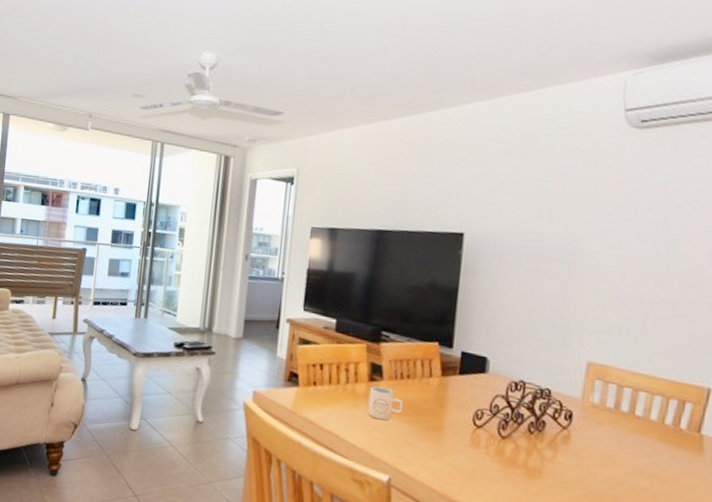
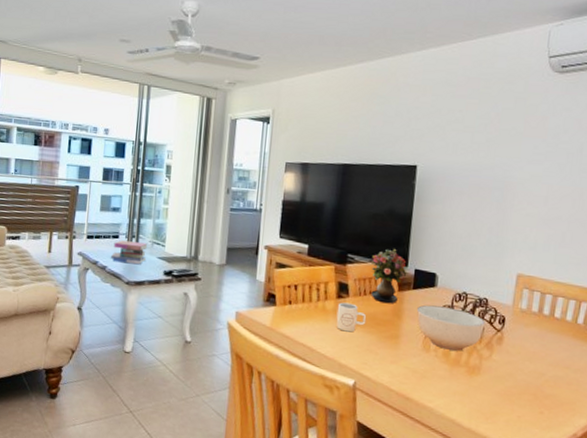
books: none [117,308,158,335] -> present [110,240,148,265]
bouquet: none [408,326,452,390] -> present [371,248,407,304]
bowl: none [463,393,548,450] -> present [416,304,485,351]

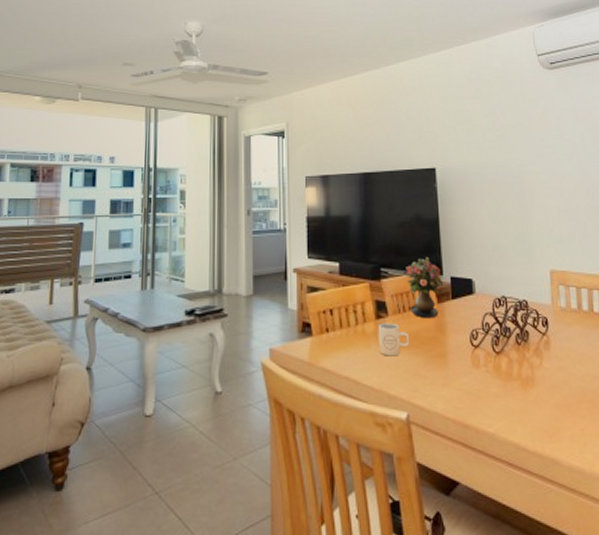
books: present [110,240,148,265] -> none [122,280,165,307]
bowl: present [416,304,485,351] -> none [459,315,530,363]

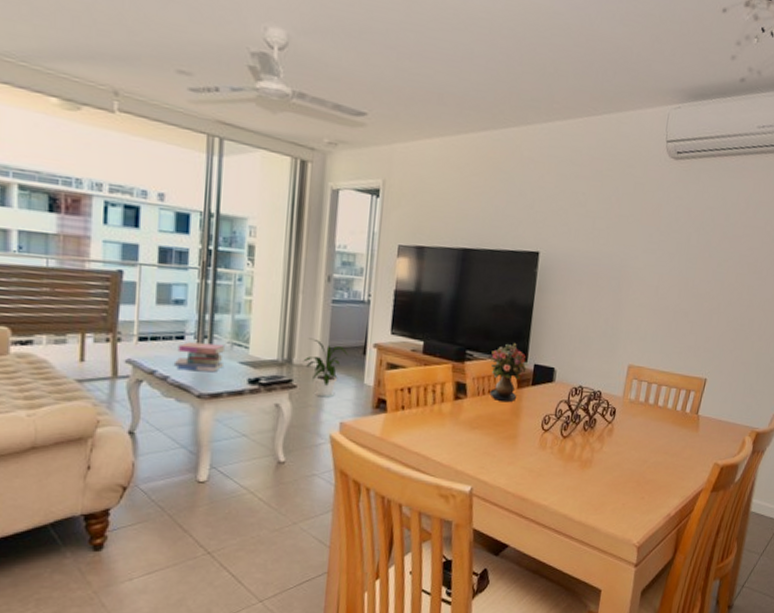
books: none [122,280,165,307] -> present [173,342,226,373]
house plant: none [231,268,271,324] -> present [303,338,348,398]
mug: present [378,323,410,356] -> none [452,404,485,436]

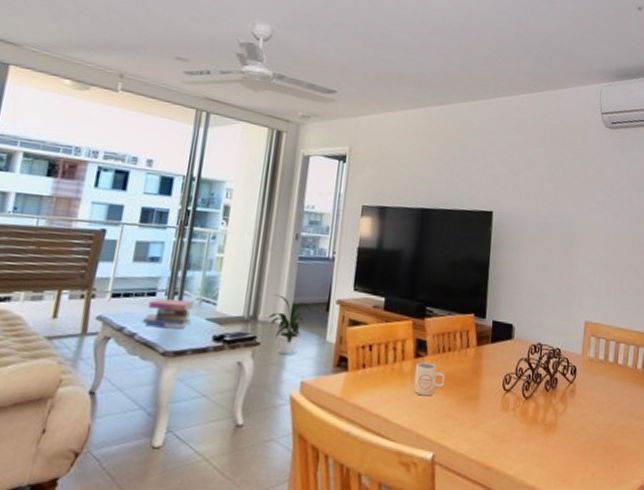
mug: none [452,404,485,436] -> present [413,362,446,397]
bouquet: present [489,342,526,403] -> none [449,299,485,361]

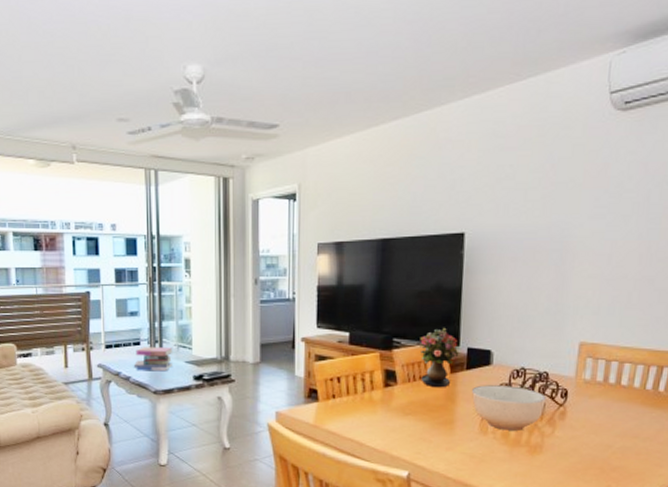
house plant: present [267,294,312,356] -> none [238,336,278,390]
mug: present [413,362,446,397] -> none [384,391,418,422]
bouquet: none [449,299,485,361] -> present [420,327,458,388]
bowl: none [494,359,559,408] -> present [471,385,546,431]

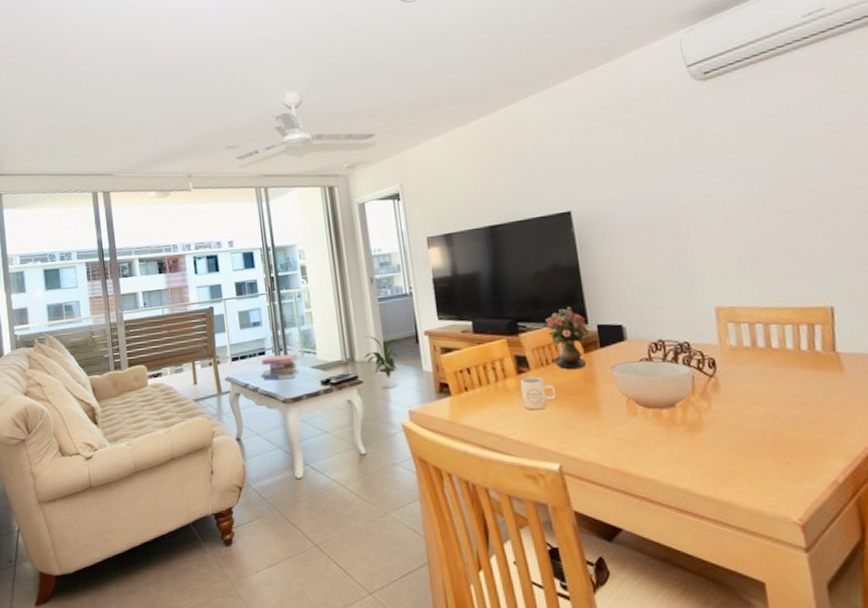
house plant: none [238,336,278,390] -> present [363,336,403,389]
mug: none [384,391,418,422] -> present [520,377,557,410]

